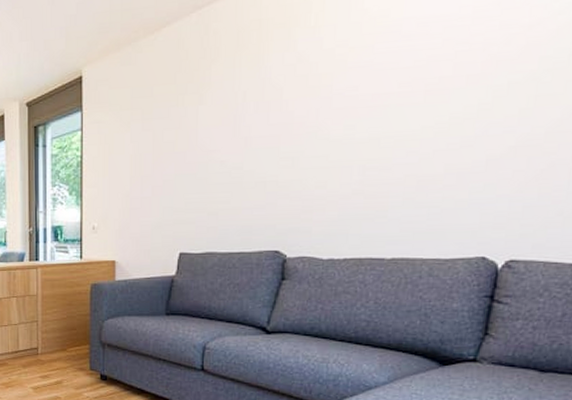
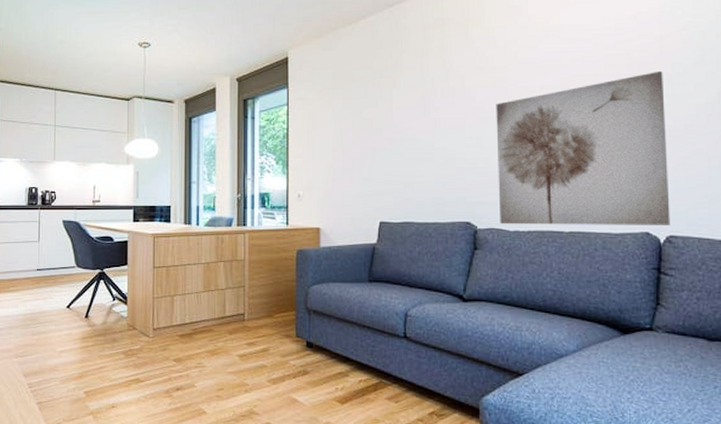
wall art: none [312,67,527,252] -> present [496,70,671,225]

